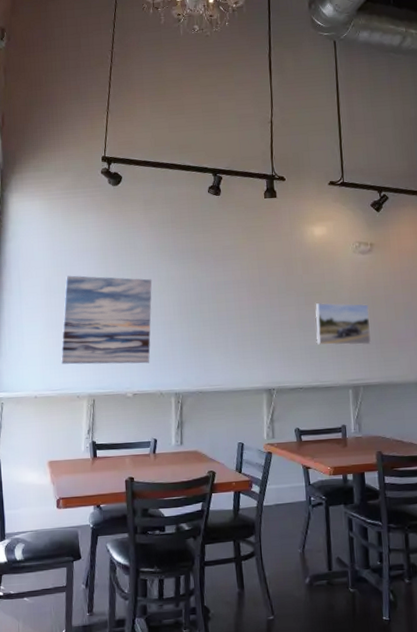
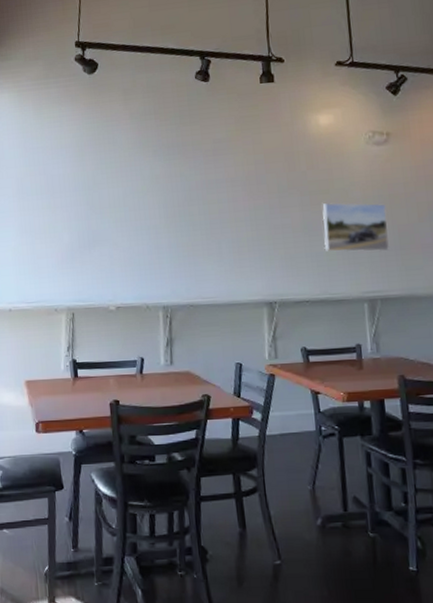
wall art: present [61,275,152,365] -> none [36,175,135,274]

